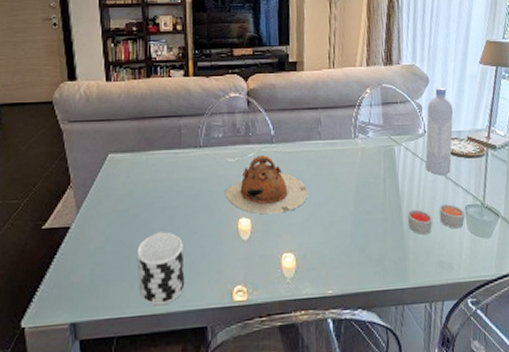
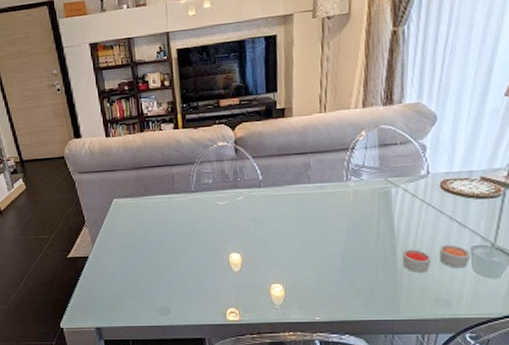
cup: present [136,232,185,306] -> none [142,263,185,319]
teapot: present [224,155,308,215] -> none [215,198,297,251]
bottle: present [425,87,454,176] -> none [426,125,466,217]

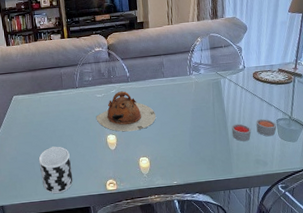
cup: none [142,263,185,319] -> present [38,146,73,194]
teapot: none [215,198,297,251] -> present [95,91,157,132]

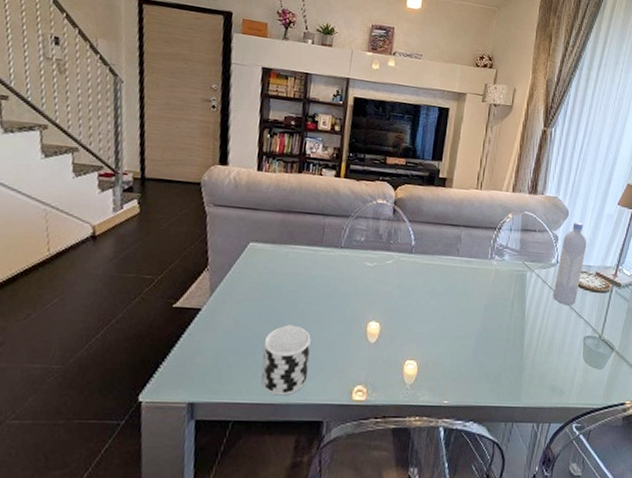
teapot: present [95,91,157,132] -> none [358,263,439,322]
candle: present [231,119,277,141] -> none [528,333,583,359]
bottle: none [245,32,267,99] -> present [553,221,587,306]

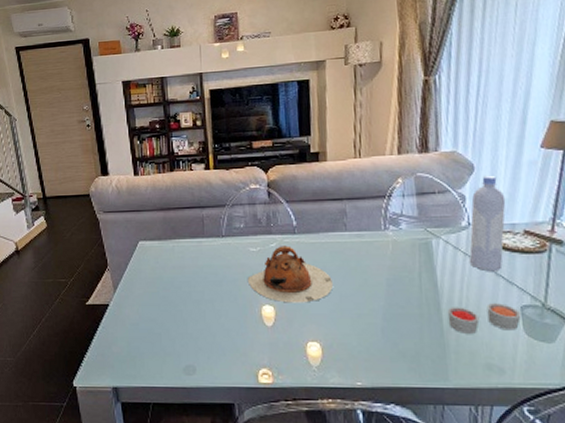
cup: present [262,325,311,396] -> none [167,314,212,380]
teapot: none [358,263,439,322] -> present [247,246,334,303]
candle: none [528,333,583,359] -> present [447,303,522,334]

